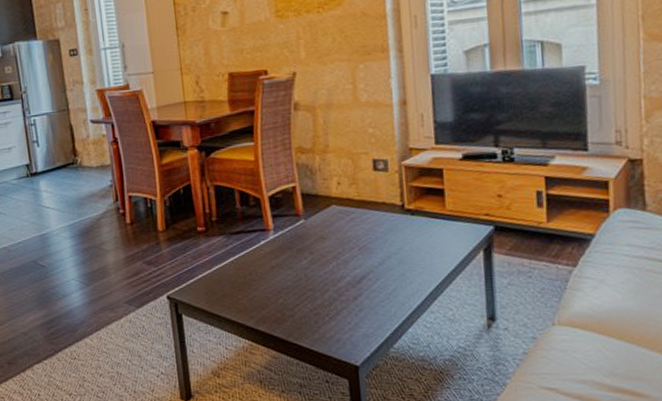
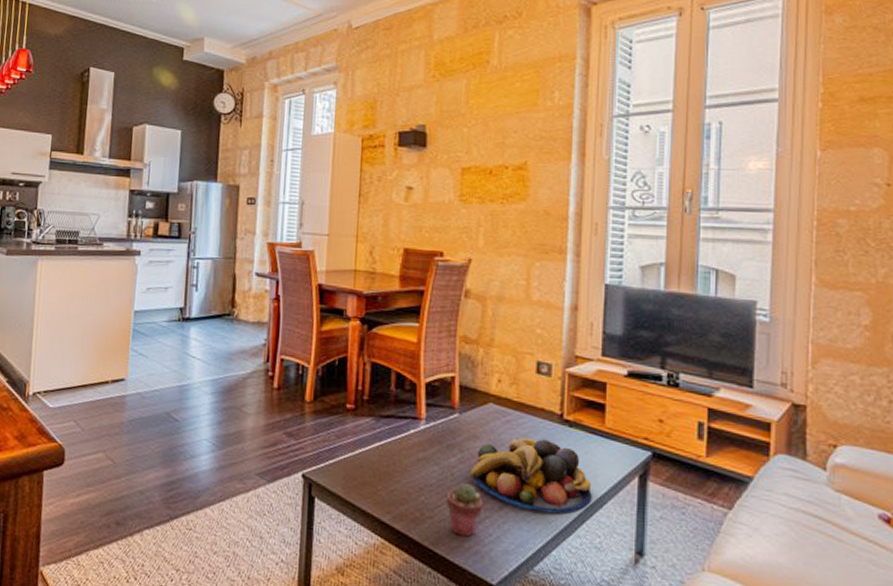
potted succulent: none [304,280,339,328] -> present [447,482,483,536]
fruit bowl: none [323,230,441,296] -> present [470,437,592,514]

